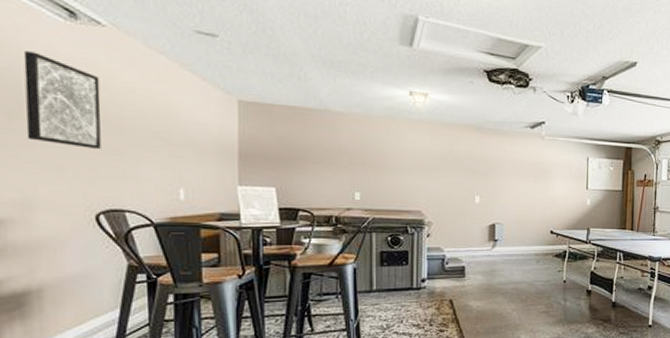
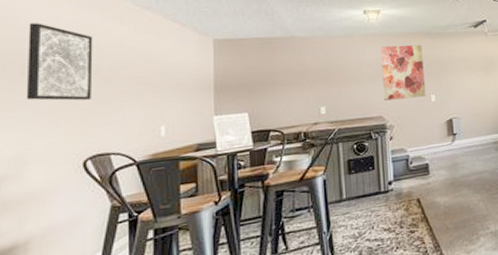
wall art: none [425,135,471,196] -> present [380,45,426,101]

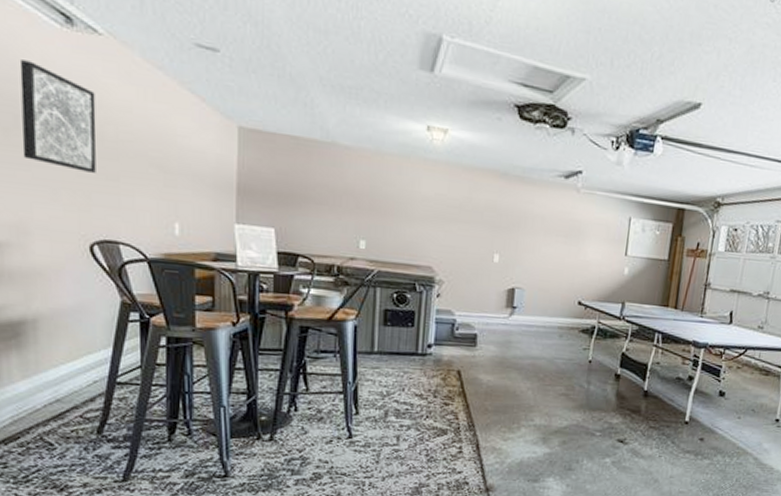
wall art: present [380,45,426,101] -> none [437,179,494,254]

